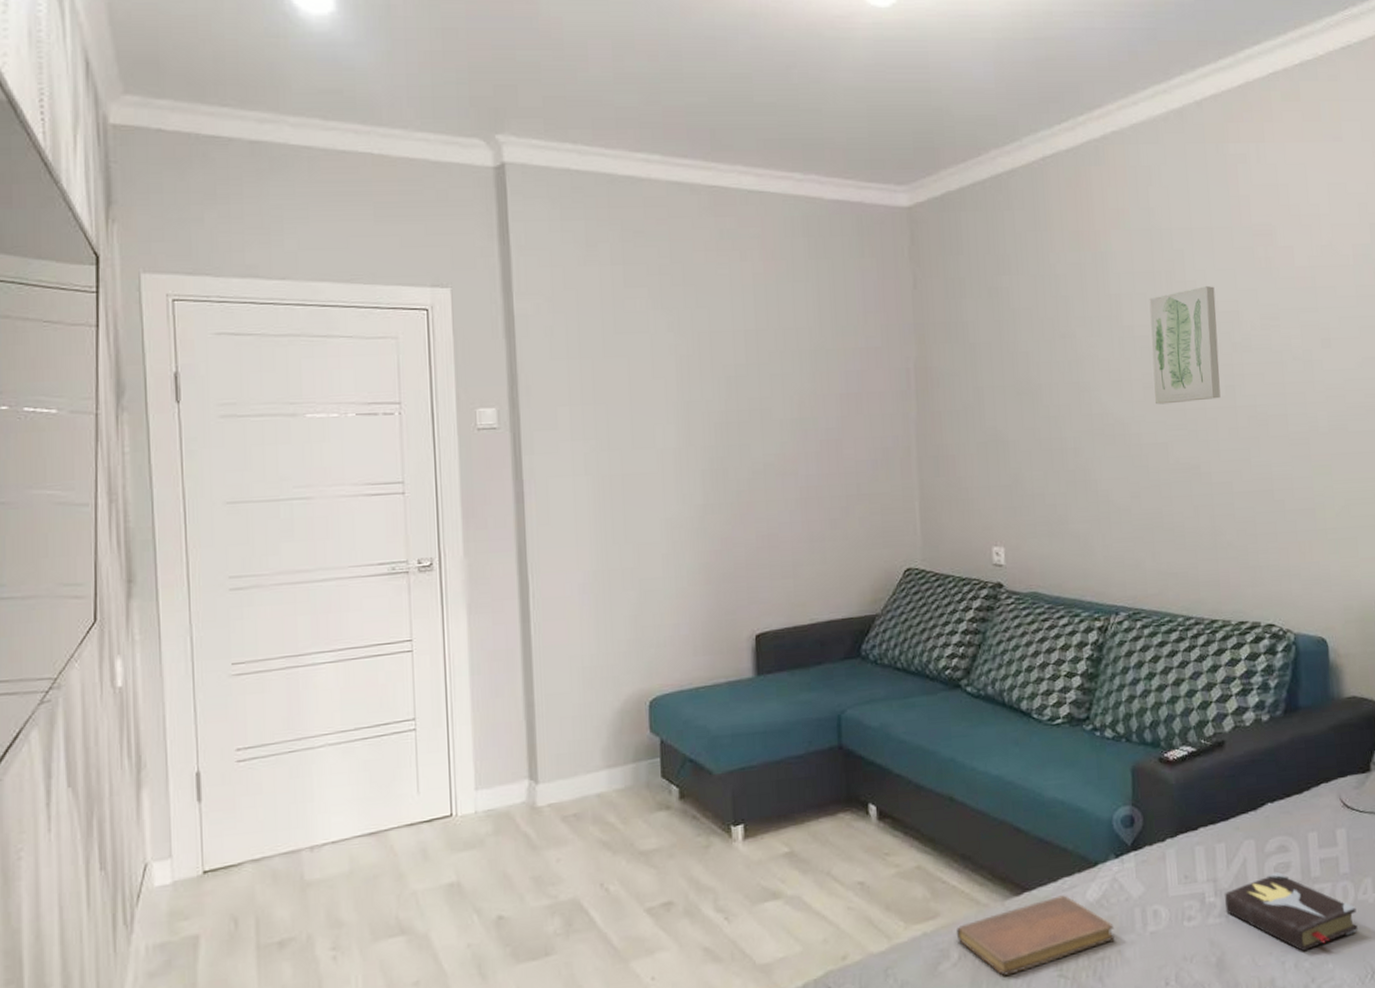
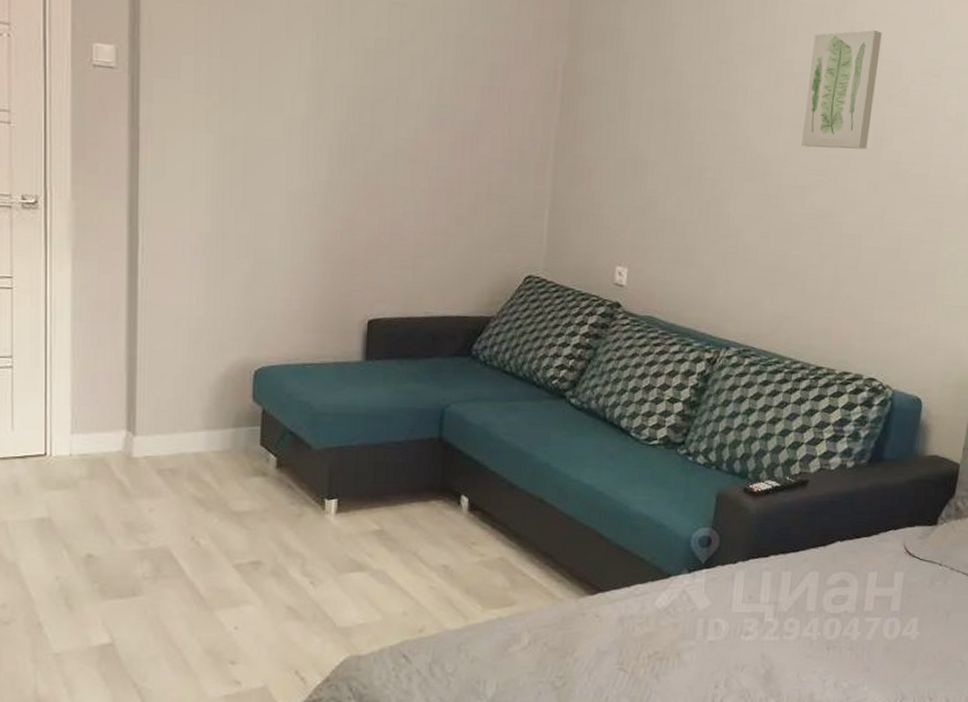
notebook: present [956,895,1116,976] -> none [529,600,677,663]
hardback book: present [1225,871,1358,951] -> none [781,602,899,673]

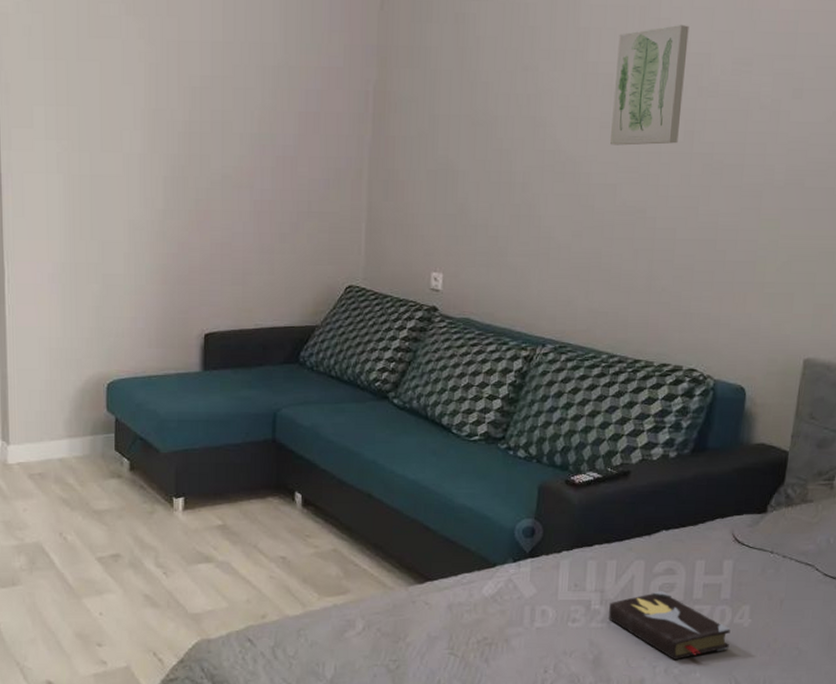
hardback book: none [781,602,899,673] -> present [609,590,731,659]

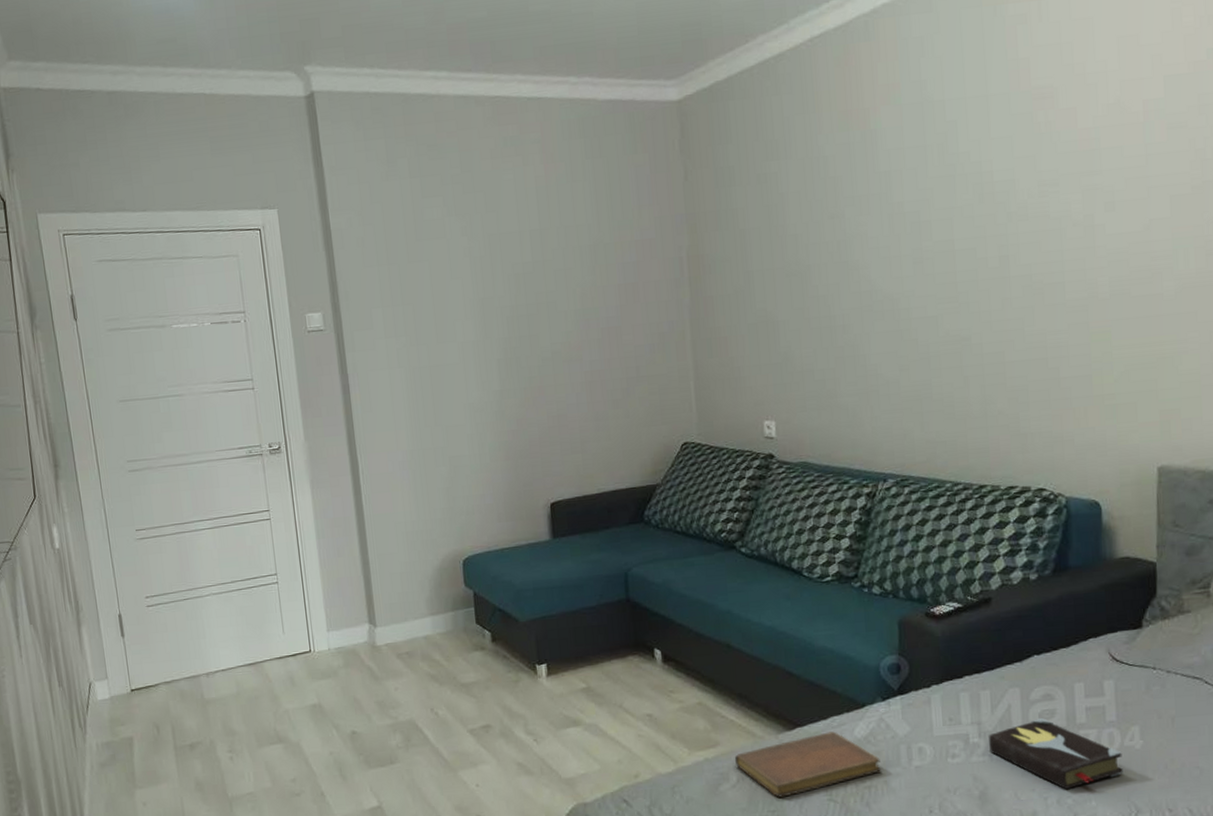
notebook: none [362,588,505,648] -> present [734,731,882,798]
wall art: present [610,25,689,146] -> none [920,156,994,279]

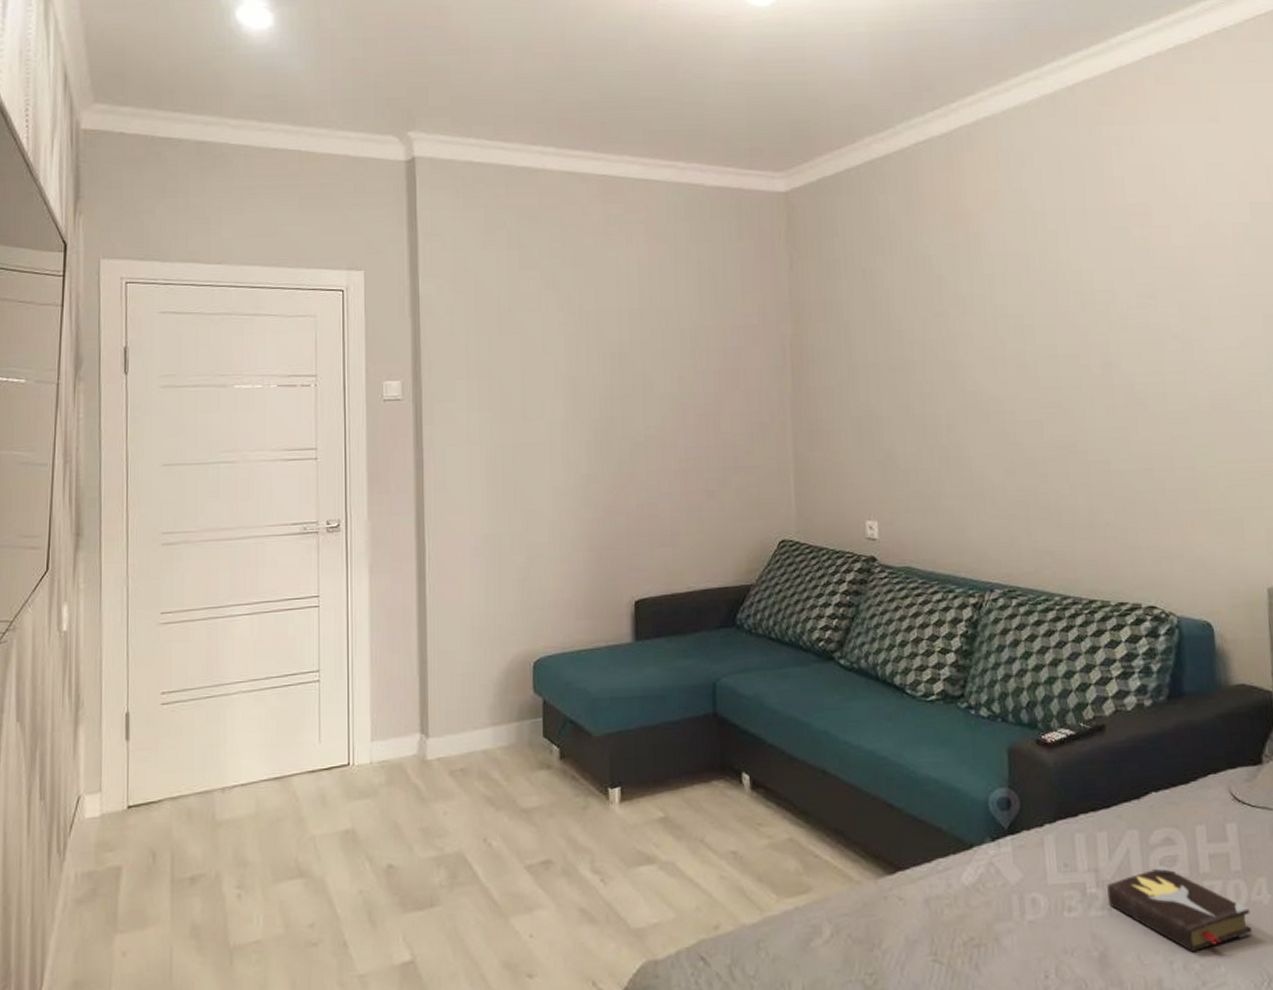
notebook: present [734,731,882,798] -> none [828,877,992,957]

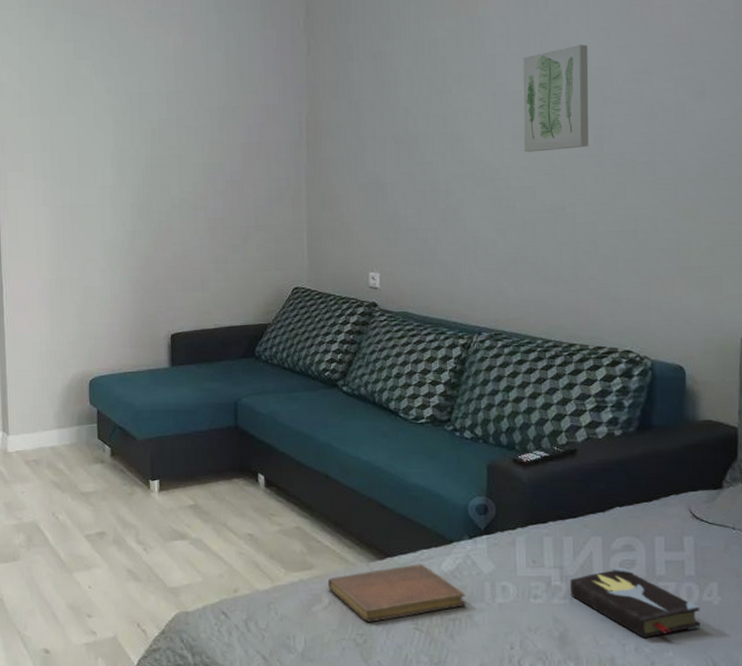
notebook: none [828,877,992,957] -> present [327,564,467,622]
wall art: none [1022,266,1097,382] -> present [523,45,589,152]

